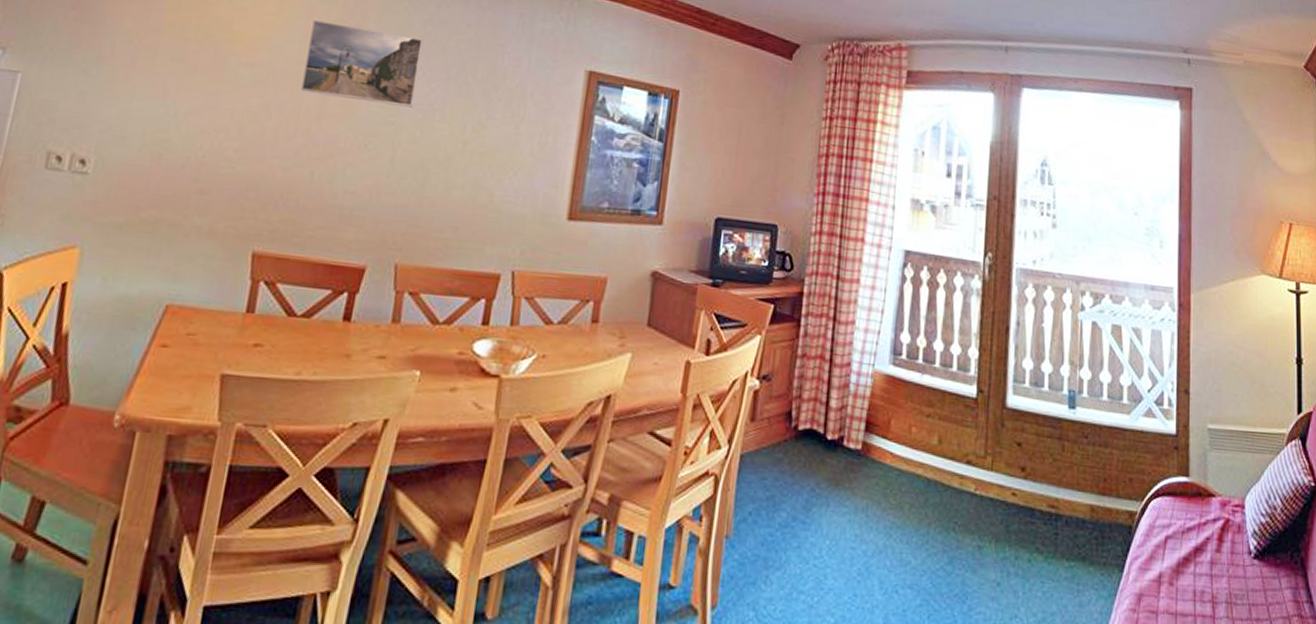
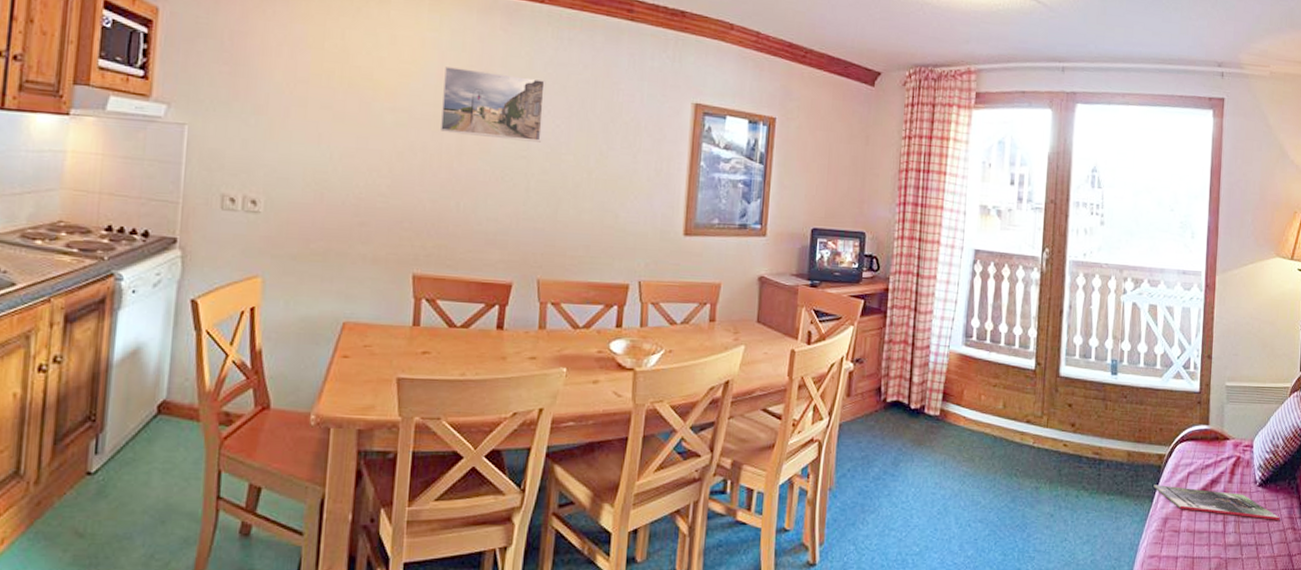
magazine: none [1123,550,1283,604] -> present [1153,485,1280,520]

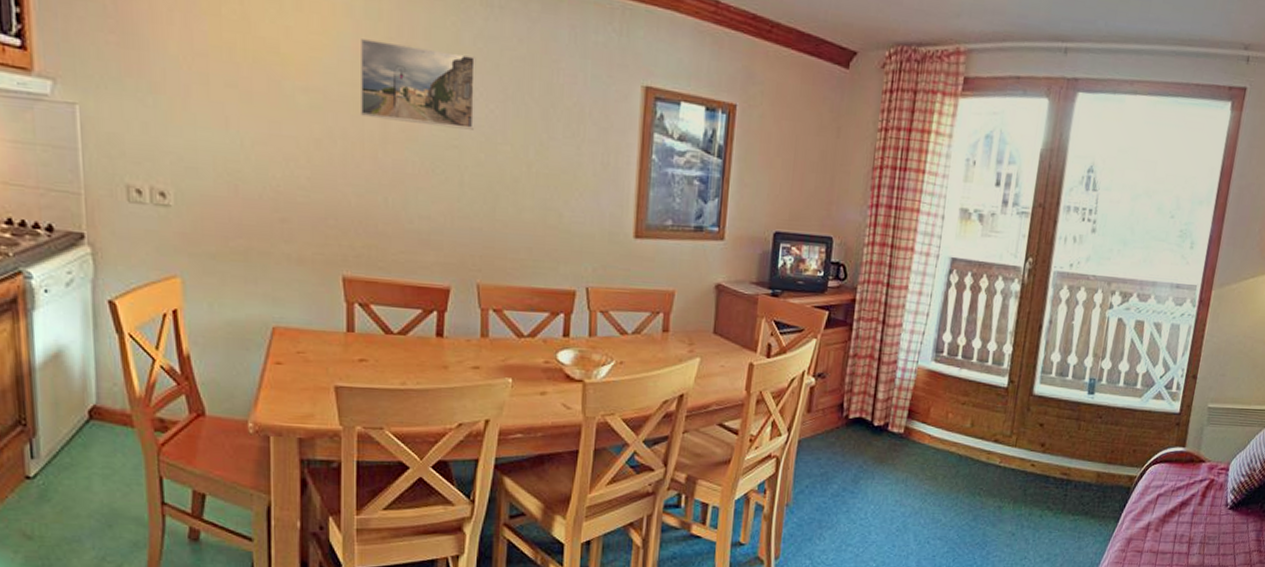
magazine: present [1153,485,1280,520] -> none [1120,506,1247,543]

